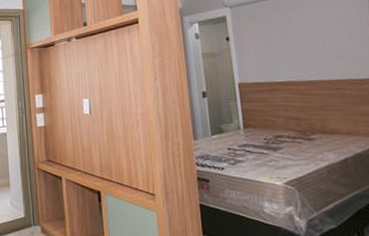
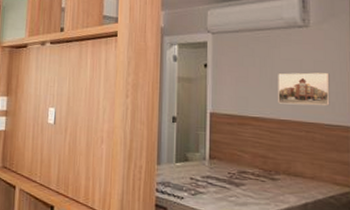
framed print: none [300,30,356,66] -> present [278,72,330,106]

